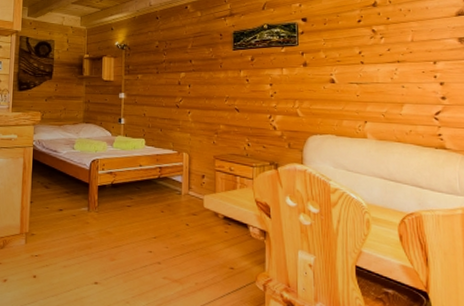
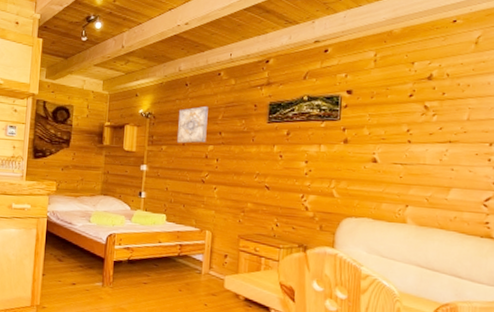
wall art: none [152,37,178,72] -> present [177,106,208,144]

